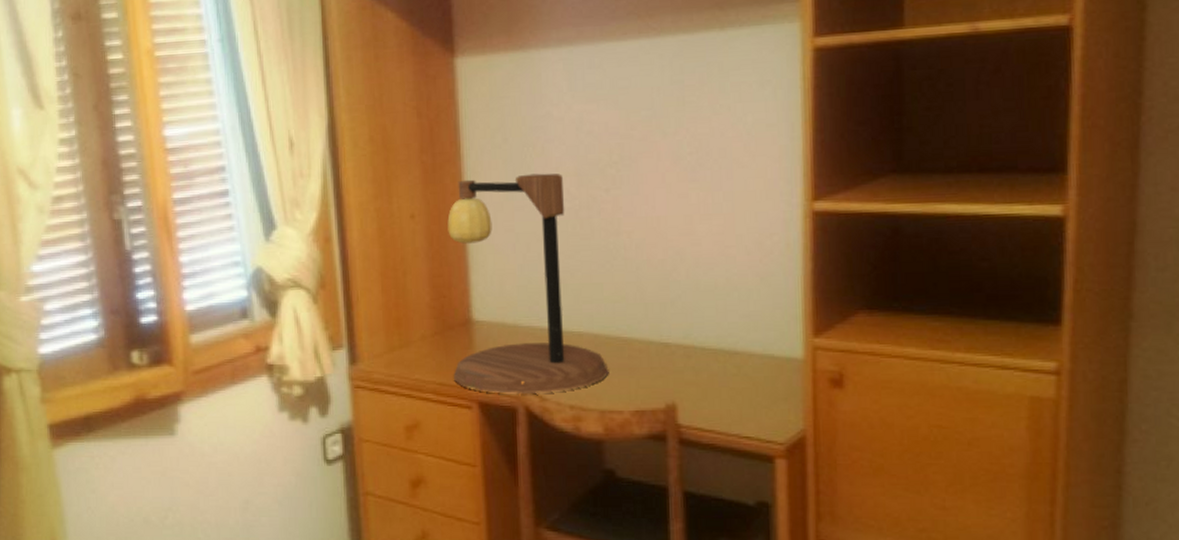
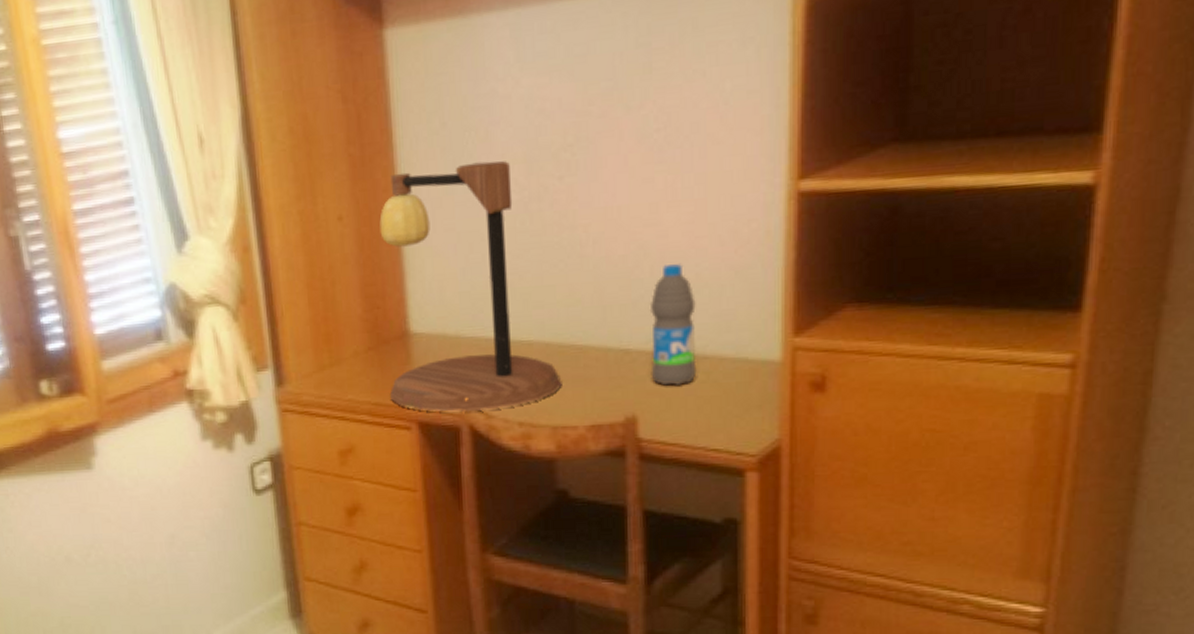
water bottle: none [686,269,729,378] -> present [649,264,697,387]

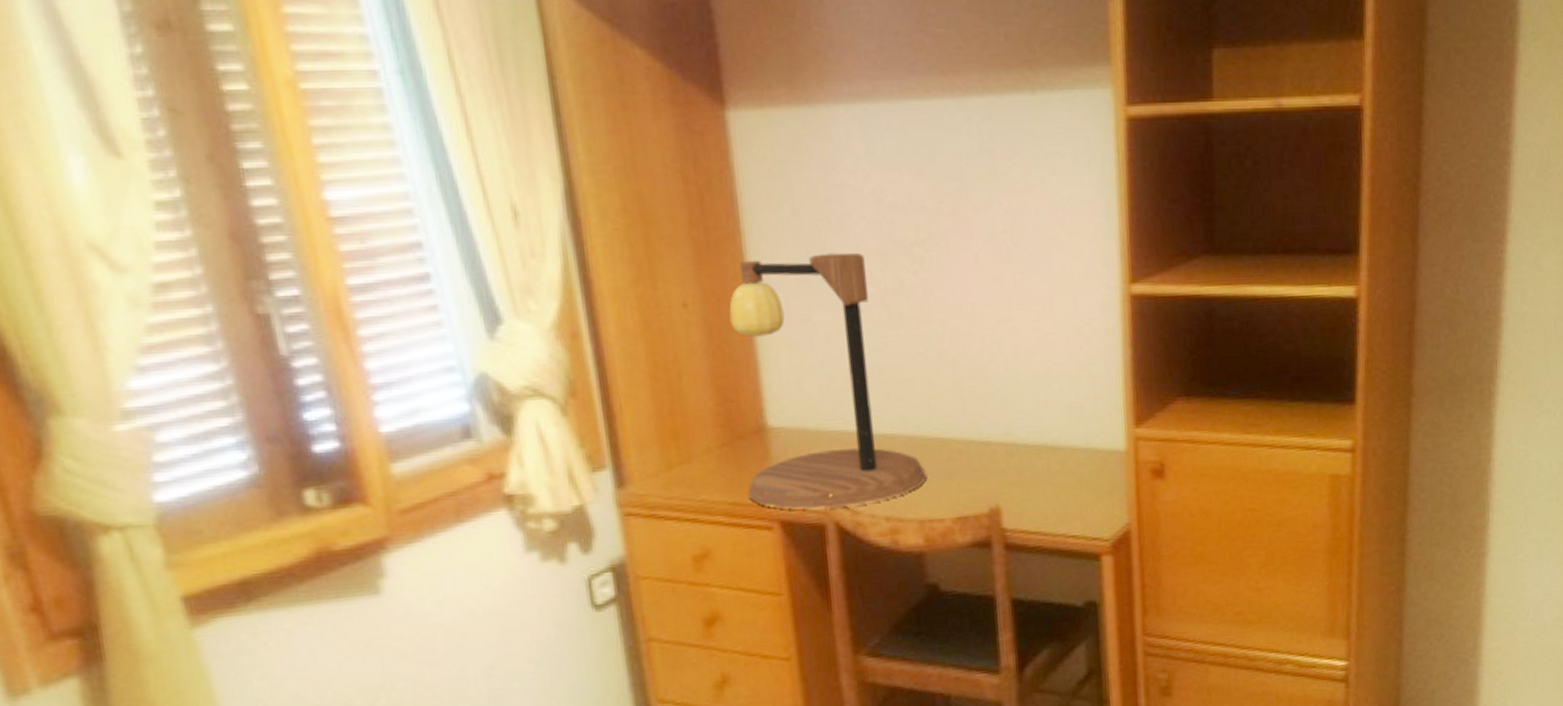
water bottle: present [649,264,697,387] -> none [1006,359,1053,477]

